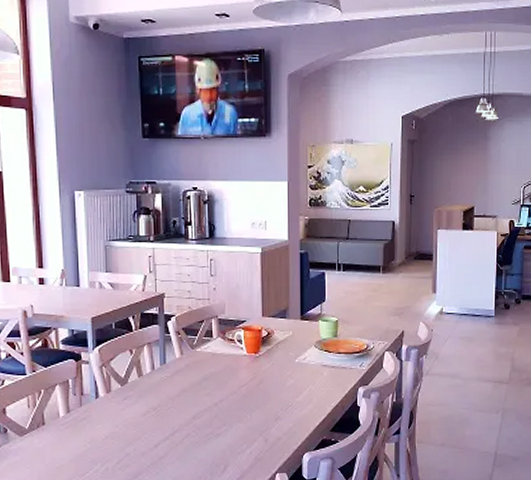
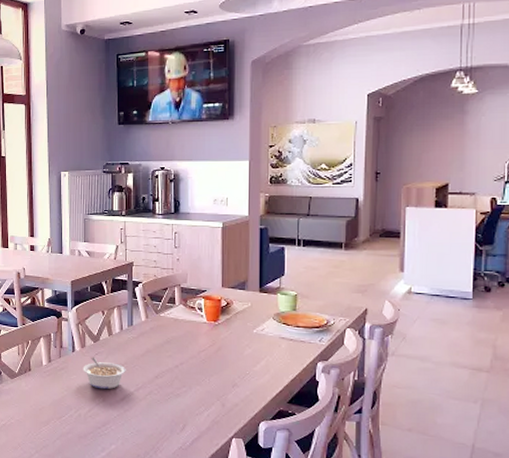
legume: none [109,402,160,438] -> present [83,357,126,390]

